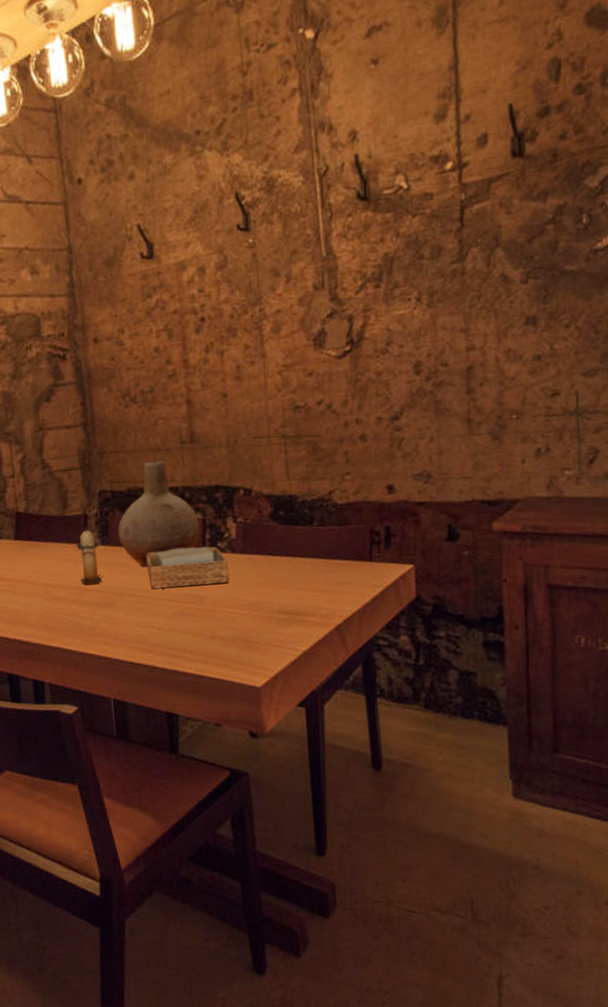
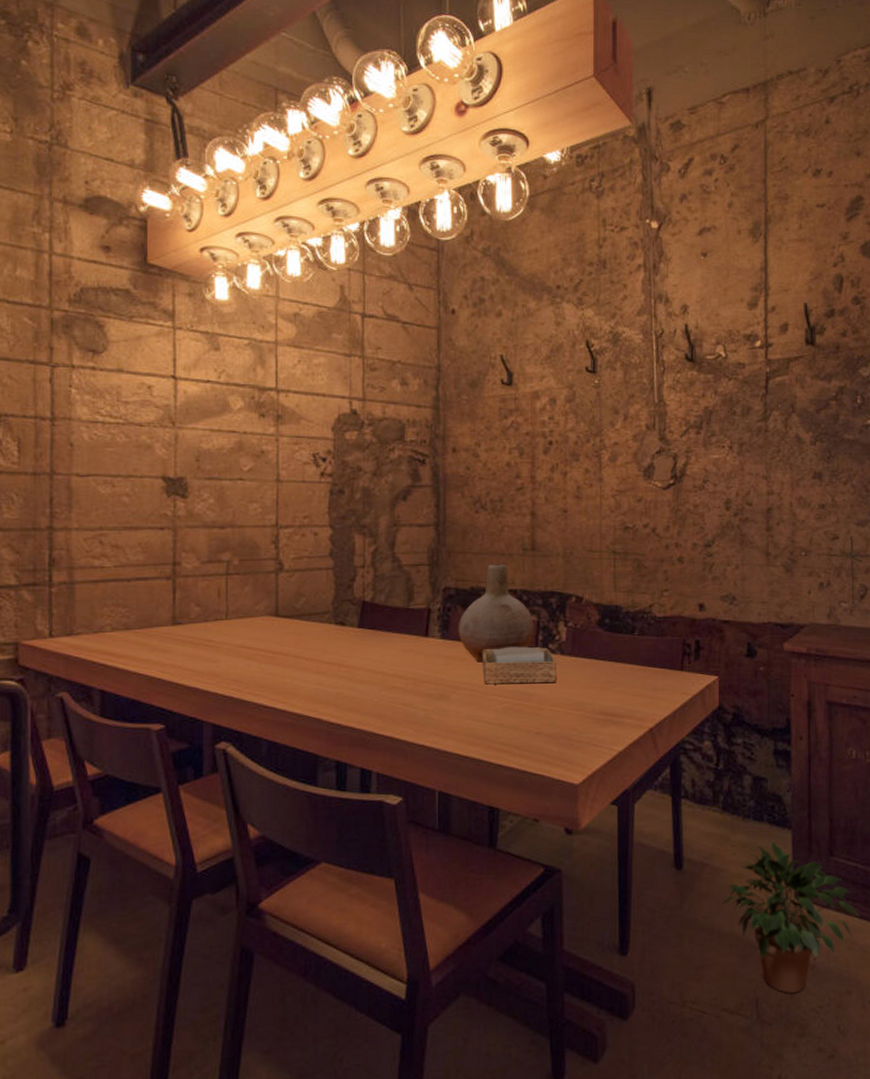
candle: present [75,526,102,585] -> none [417,620,440,677]
potted plant: none [428,738,592,894] -> present [722,840,860,993]

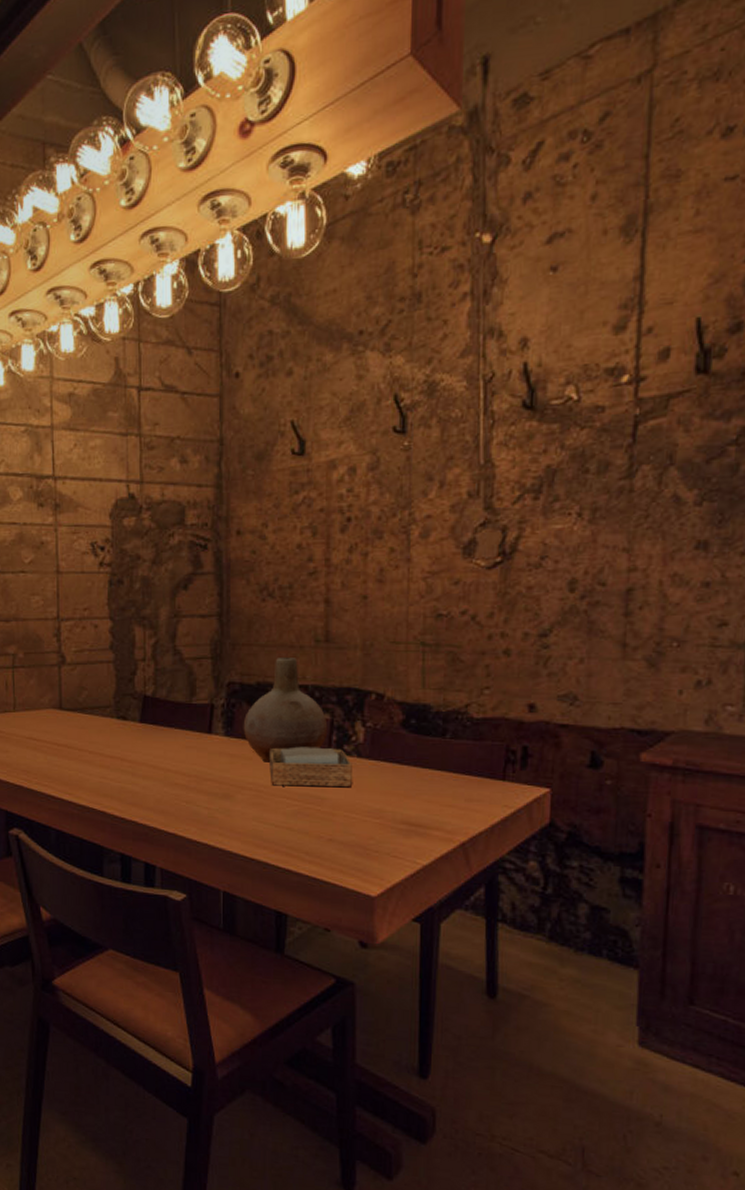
potted plant: present [722,840,860,993] -> none [544,978,726,1149]

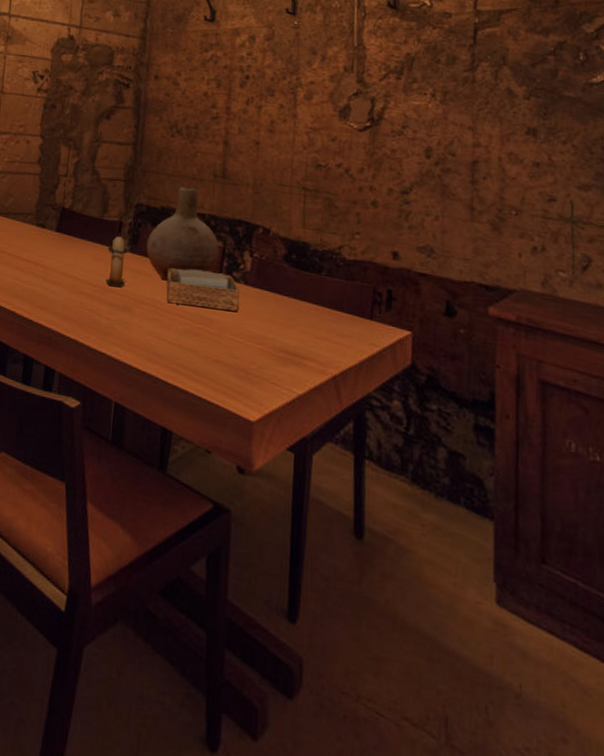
candle: none [199,716,224,775] -> present [105,232,129,287]

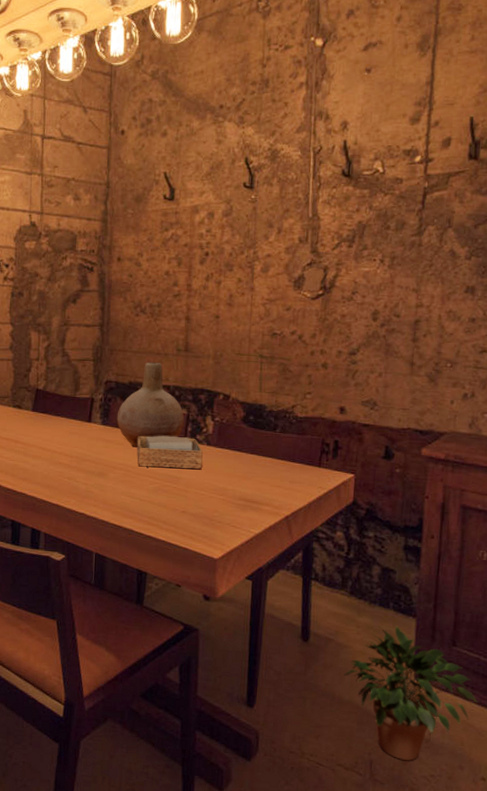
candle: present [105,232,129,287] -> none [81,408,101,456]
potted plant: none [407,526,580,723] -> present [344,625,478,761]

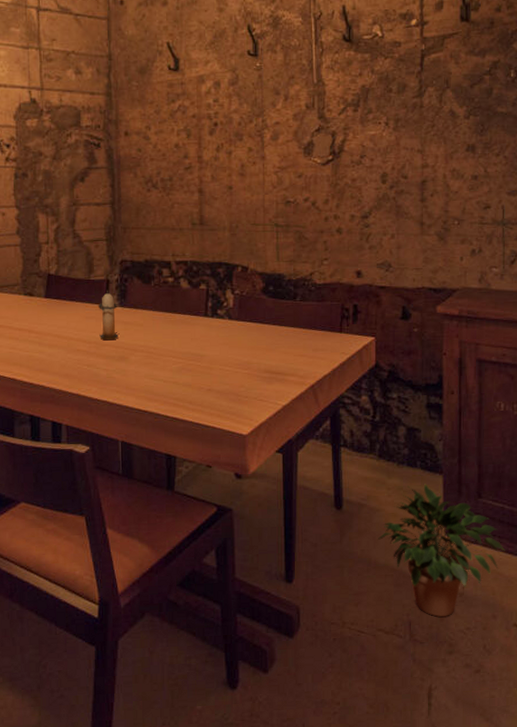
candle: none [81,408,101,456] -> present [97,290,119,341]
vase: present [116,362,185,448] -> none [134,238,204,328]
napkin holder: present [137,435,203,470] -> none [157,312,225,347]

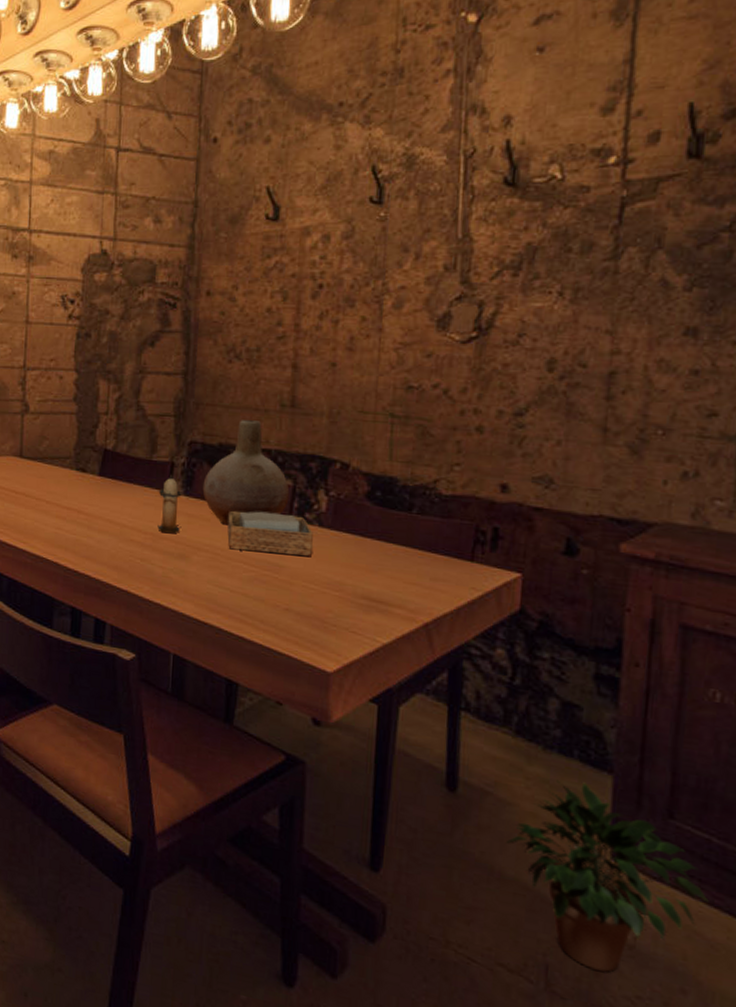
vase: none [134,238,204,328] -> present [202,420,290,525]
napkin holder: none [157,312,225,347] -> present [227,511,313,557]

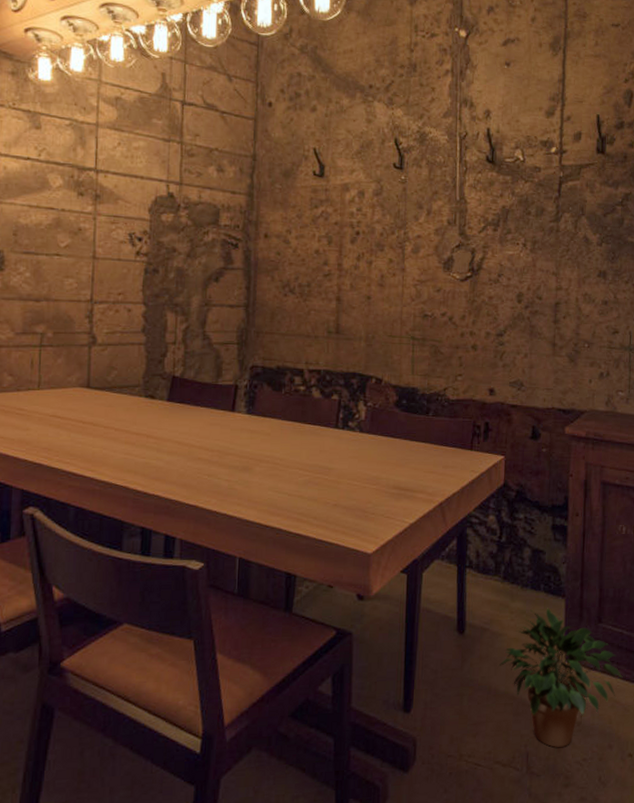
candle: present [157,474,183,534] -> none [223,396,246,449]
vase: present [202,420,290,525] -> none [263,345,336,438]
napkin holder: present [227,511,313,557] -> none [285,423,355,459]

